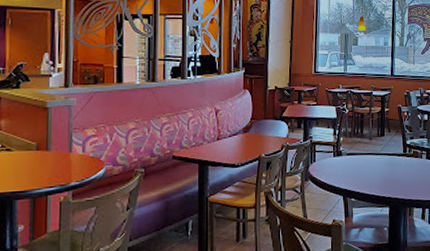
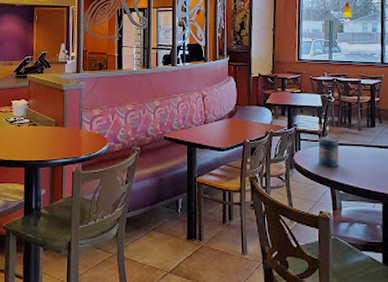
beverage can: none [332,147,352,177] -> present [318,137,340,167]

